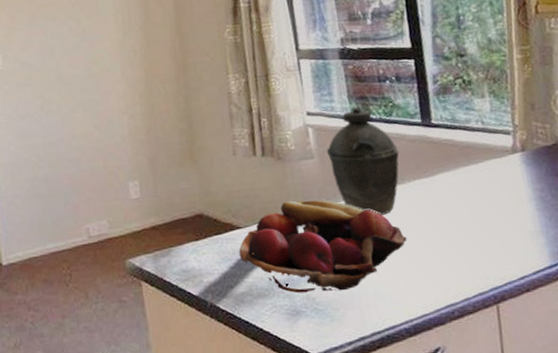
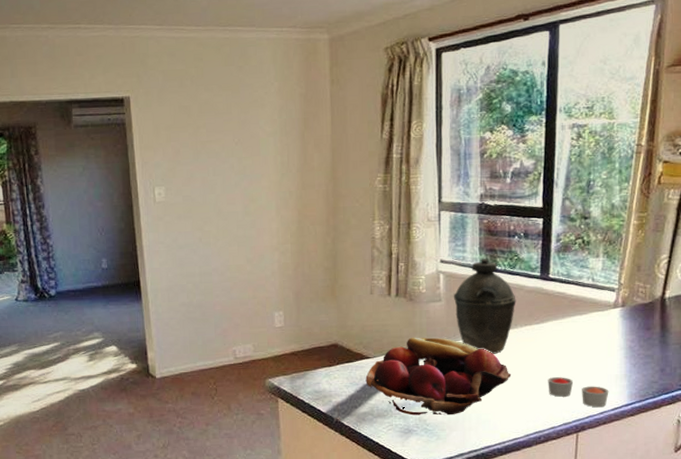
candle: none [450,237,526,272] -> present [548,377,609,408]

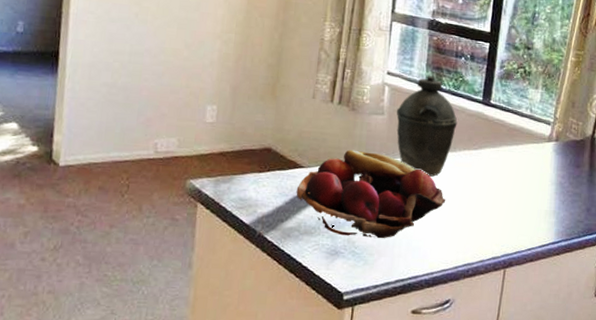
candle: present [548,377,609,408] -> none [480,207,538,244]

